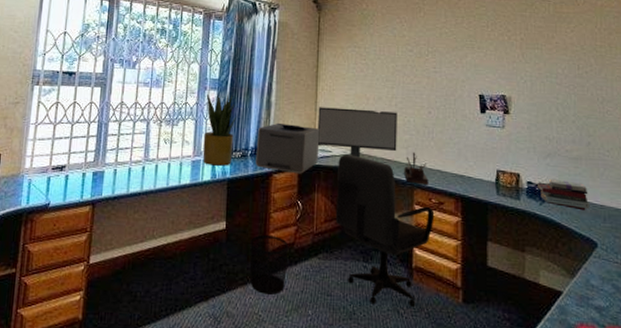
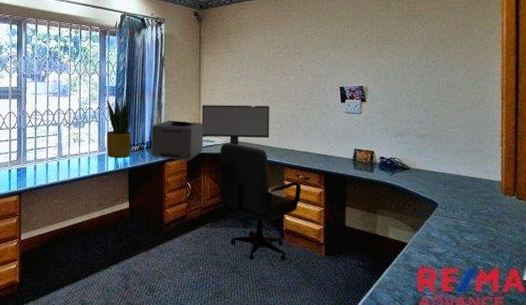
waste bin: present [249,234,289,295] -> none [149,210,182,256]
desk organizer: present [403,152,428,185] -> none [275,138,296,164]
books: present [536,178,590,211] -> none [388,153,433,178]

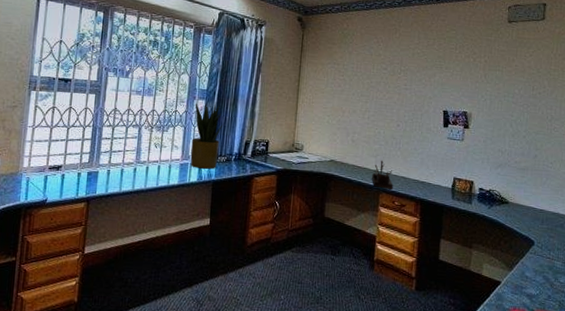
printer: present [151,120,204,161] -> none [238,131,299,178]
computer monitor: present [202,105,270,145] -> none [296,118,369,164]
office chair: present [219,143,302,261] -> none [308,161,397,294]
desk organizer: none [275,138,296,164] -> present [371,160,393,189]

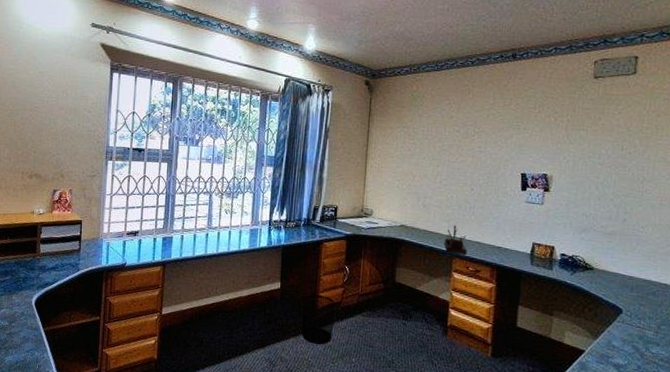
planter: present [190,103,223,169] -> none [260,169,292,234]
waste bin: none [230,230,266,282] -> present [301,294,337,345]

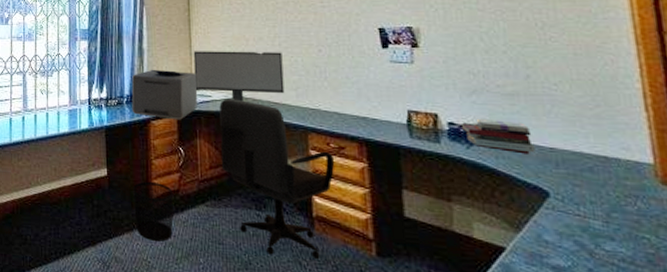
printer: none [307,196,368,243] -> present [131,69,198,120]
computer monitor: none [365,183,441,229] -> present [193,51,285,102]
office chair: none [379,226,471,360] -> present [219,99,335,260]
desk organizer: present [444,225,467,255] -> none [293,93,325,128]
books: none [570,251,619,281] -> present [460,118,536,155]

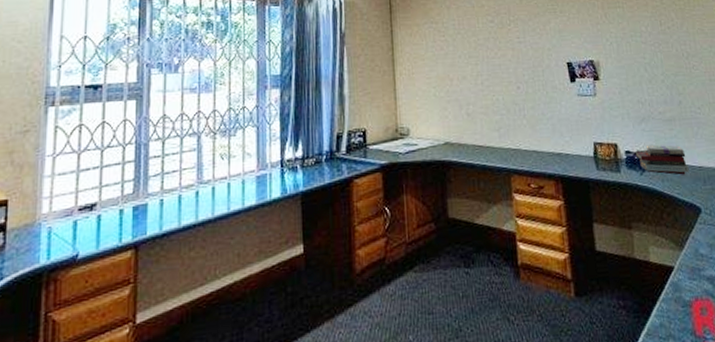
printer: present [131,69,198,120] -> none [331,118,404,176]
waste bin: present [132,181,174,242] -> none [333,252,380,325]
computer monitor: present [193,51,285,102] -> none [398,91,488,148]
office chair: present [219,99,335,260] -> none [426,145,536,316]

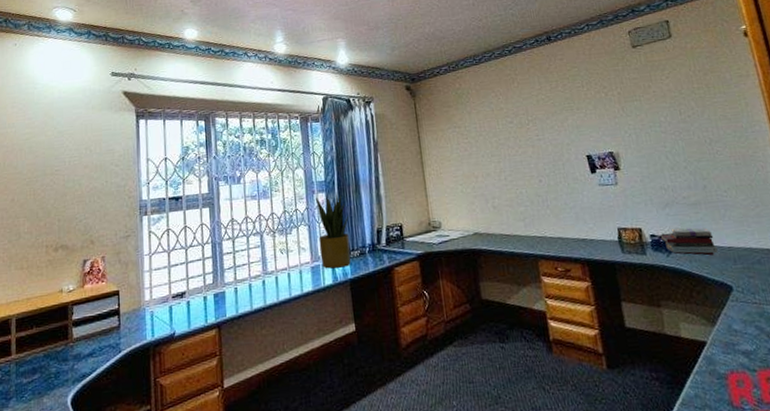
planter: none [267,90,306,179] -> present [315,193,351,269]

